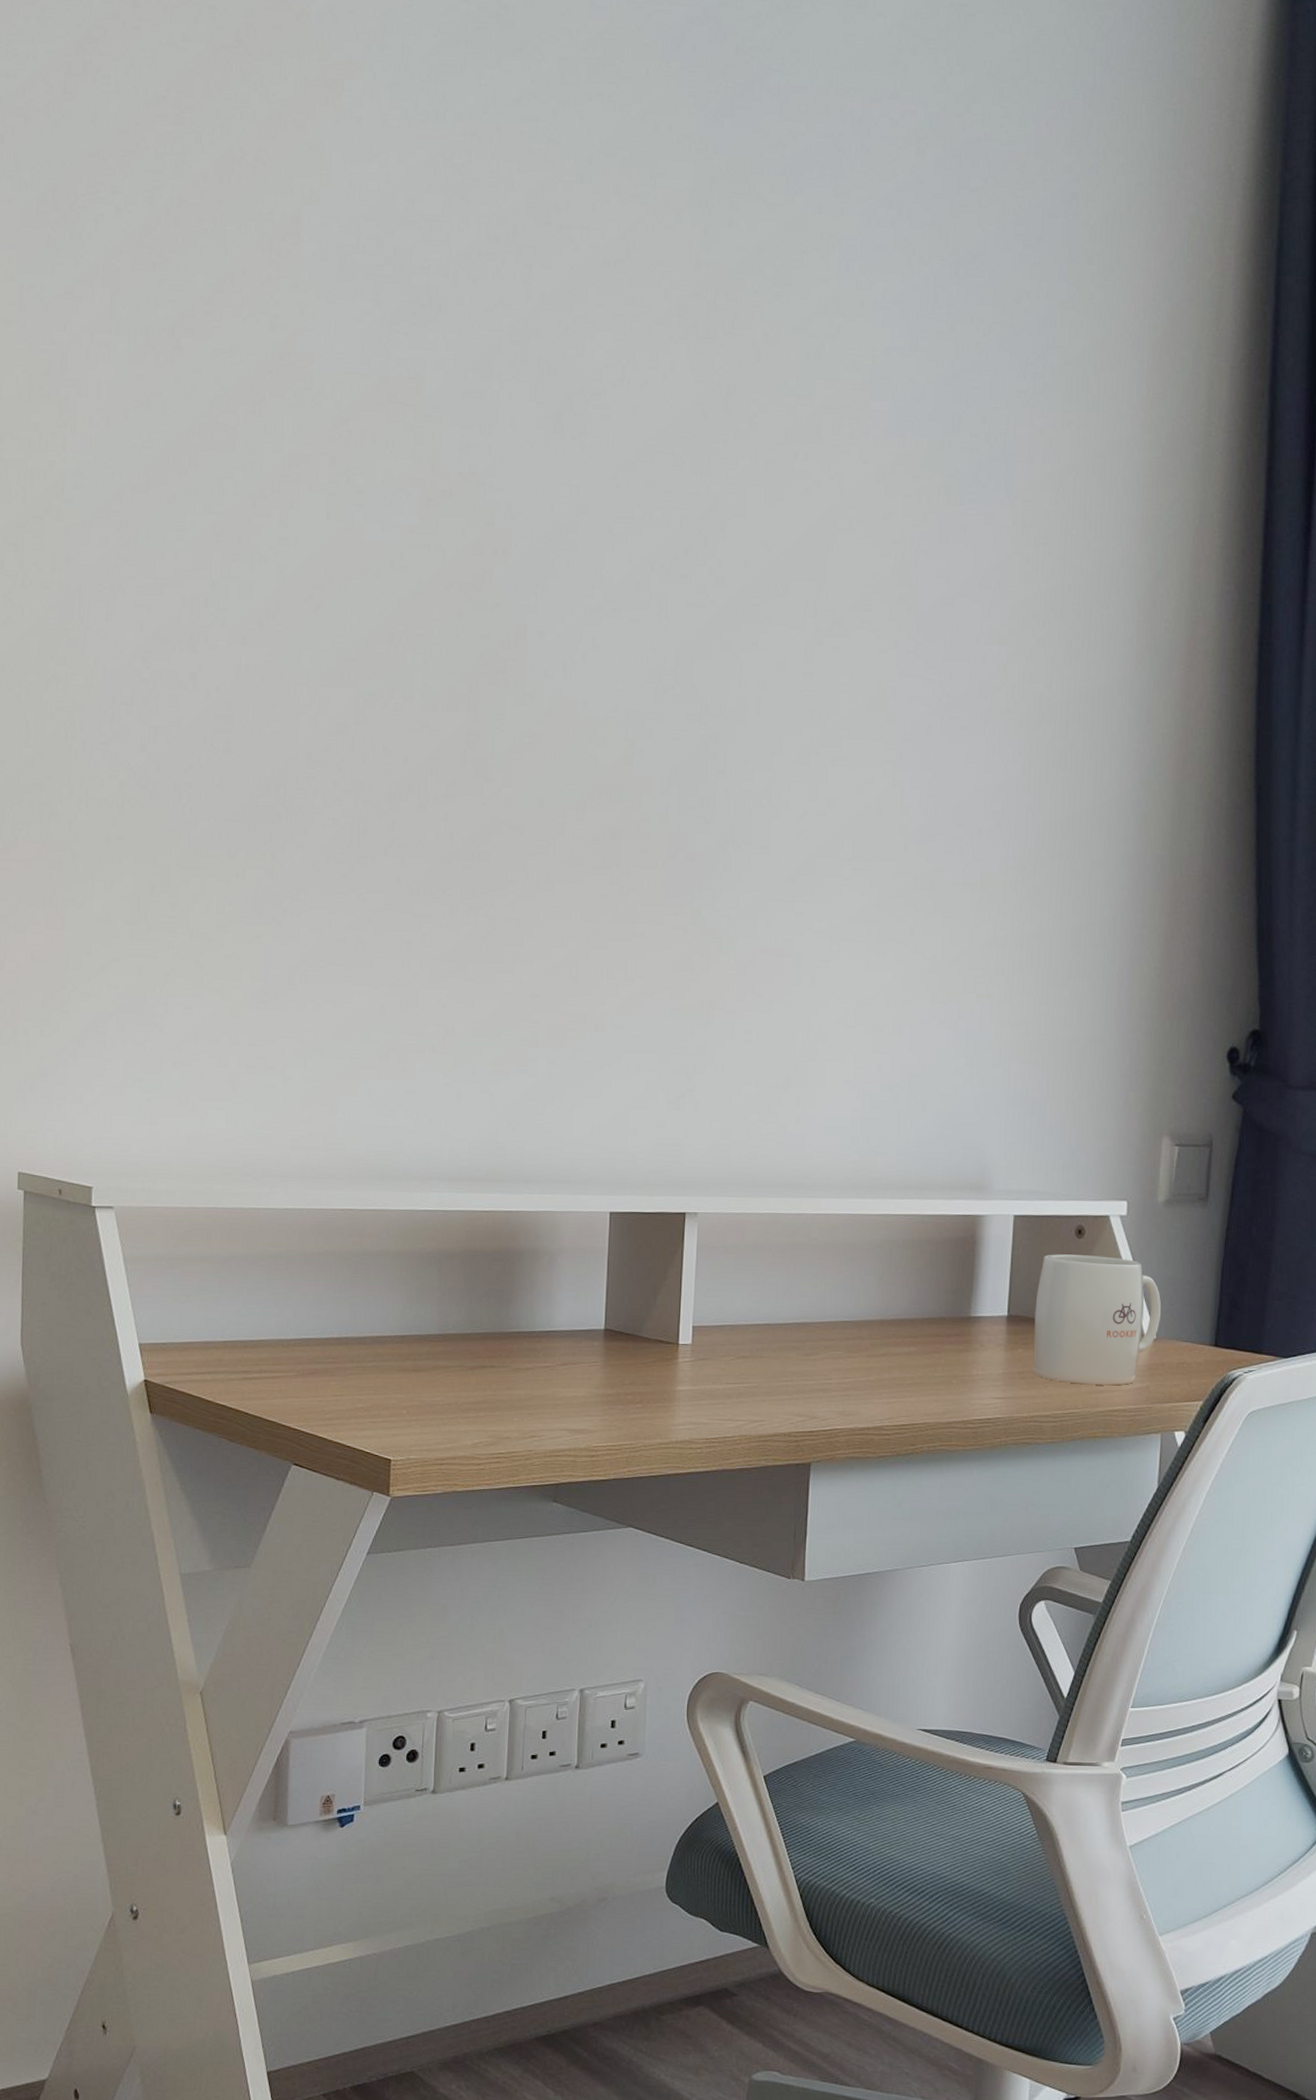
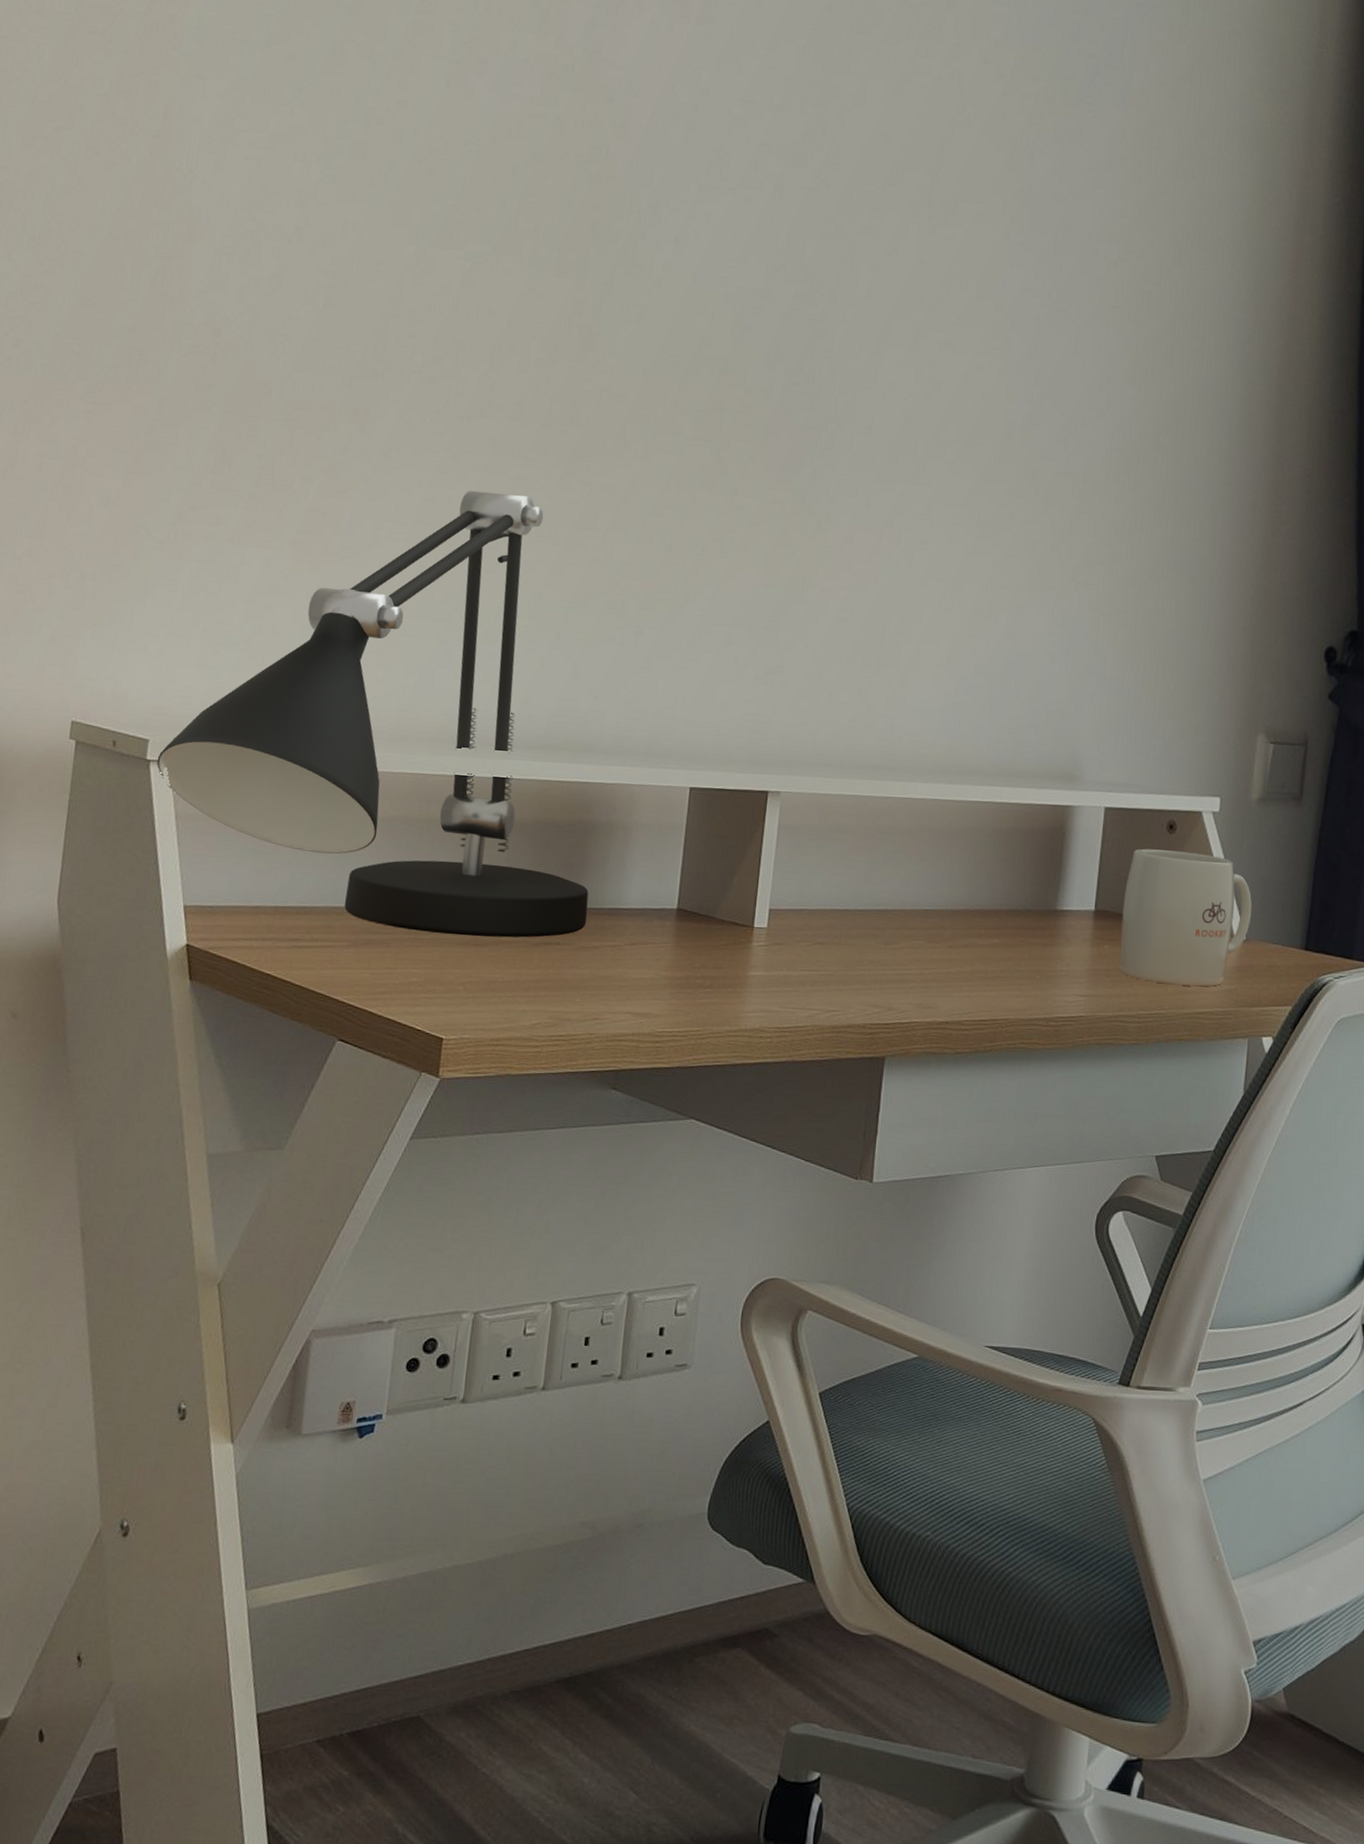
desk lamp: none [102,929,520,1363] -> present [157,490,589,938]

